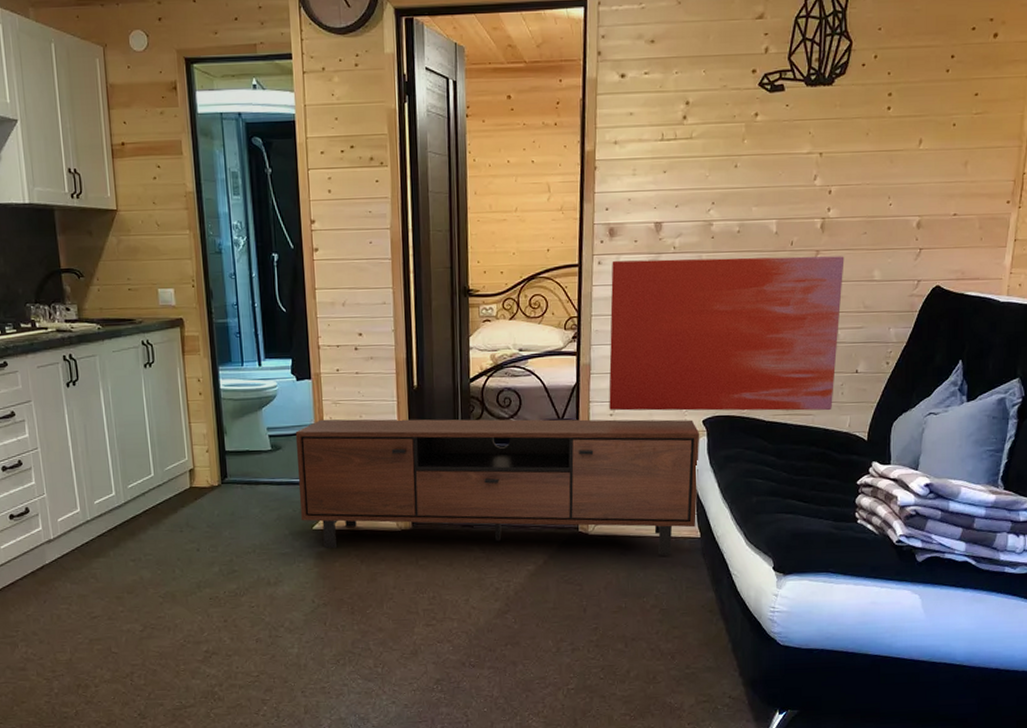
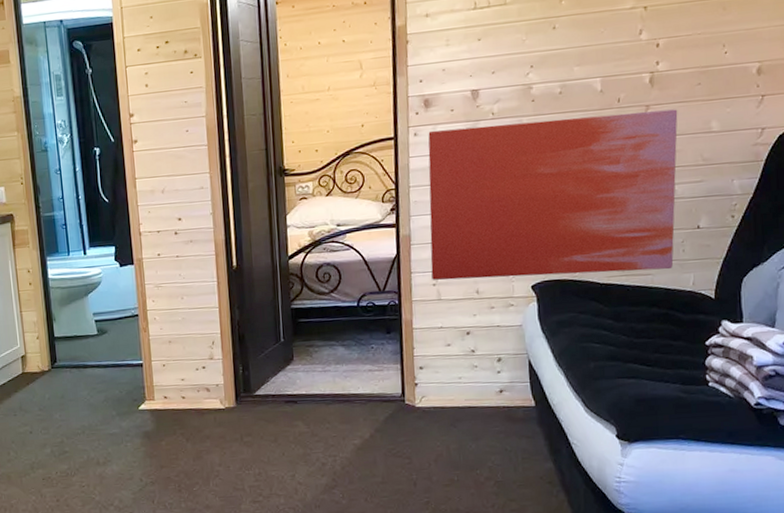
cabinet: present [295,419,700,555] -> none [119,285,530,428]

